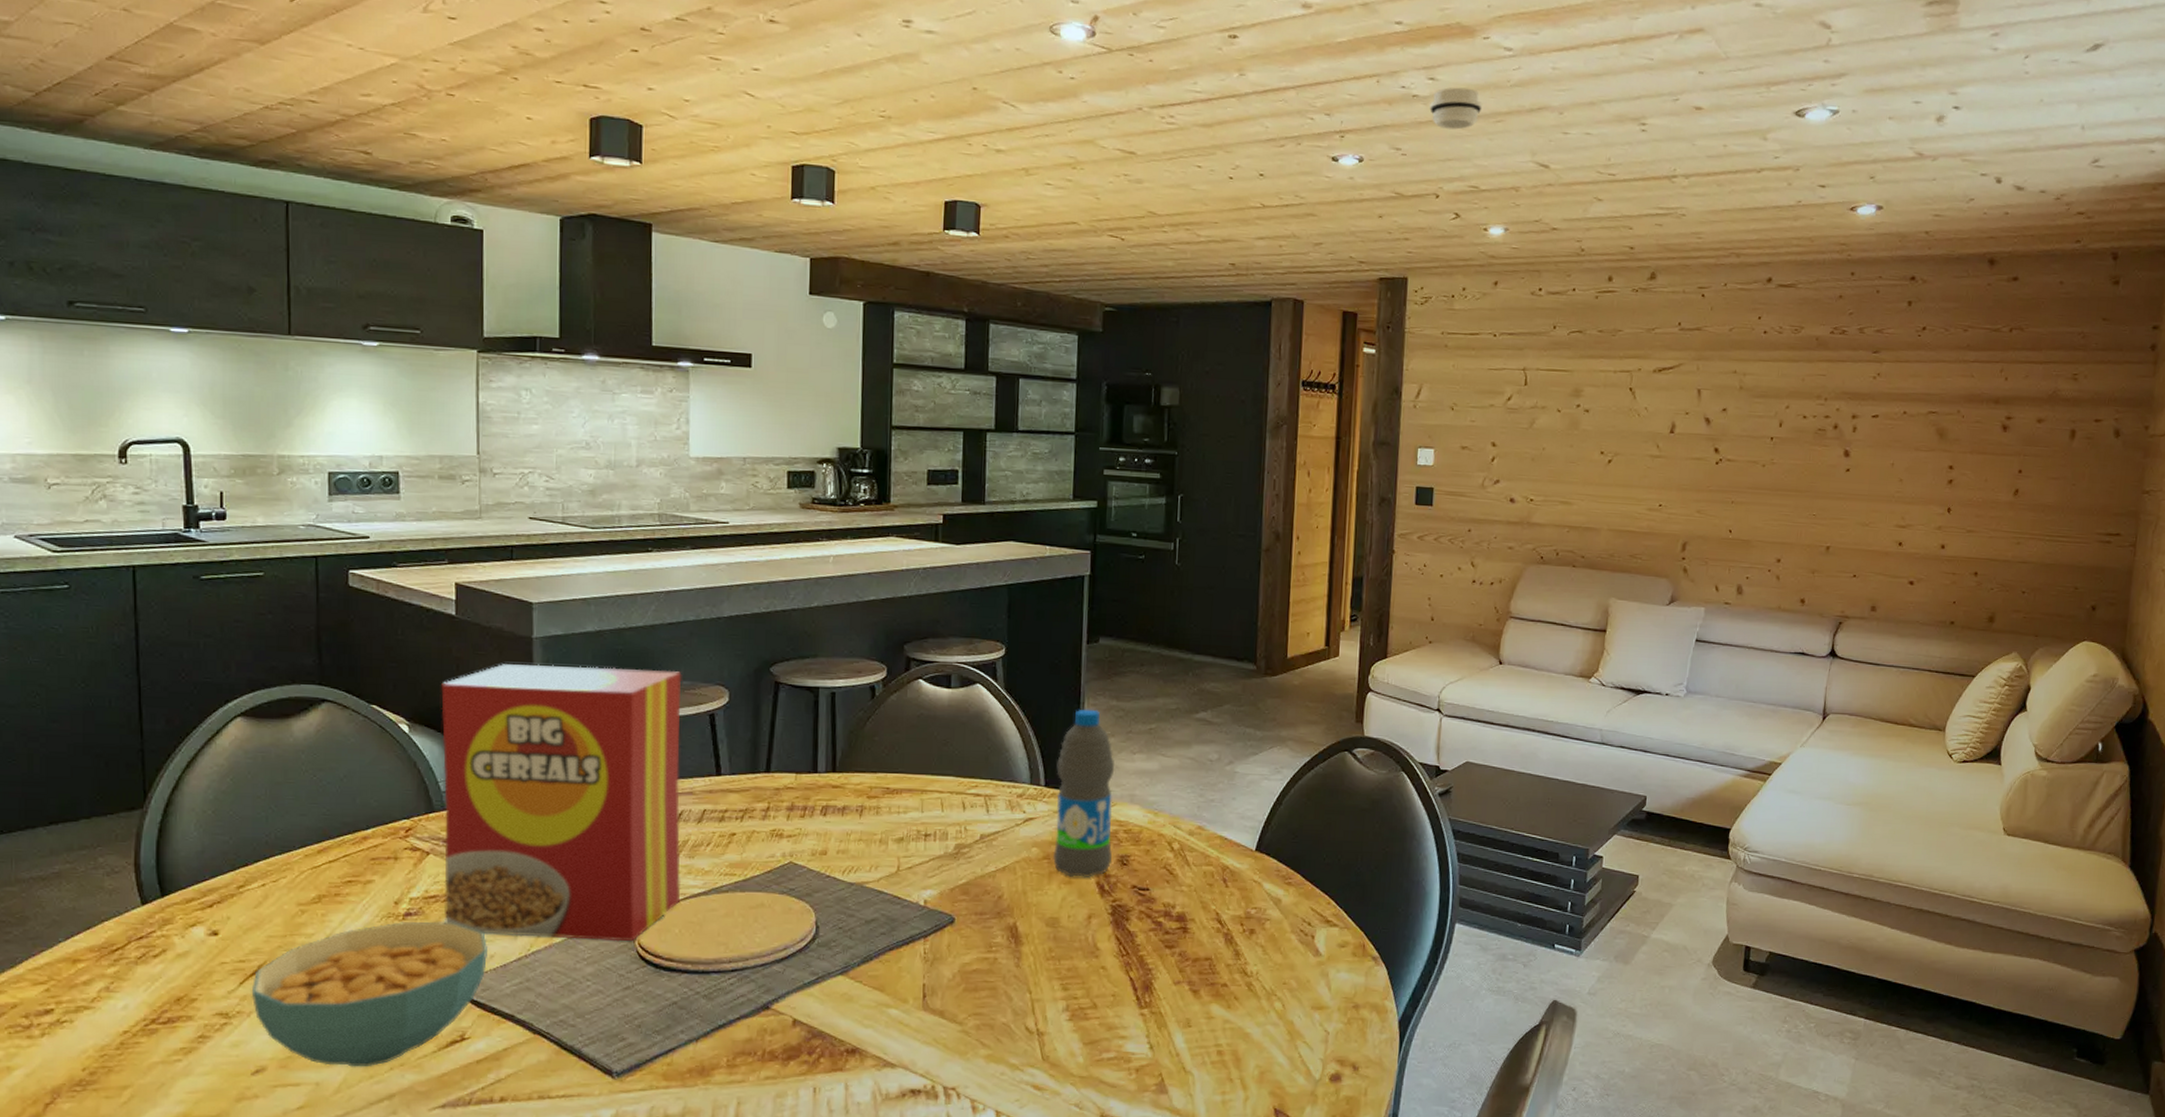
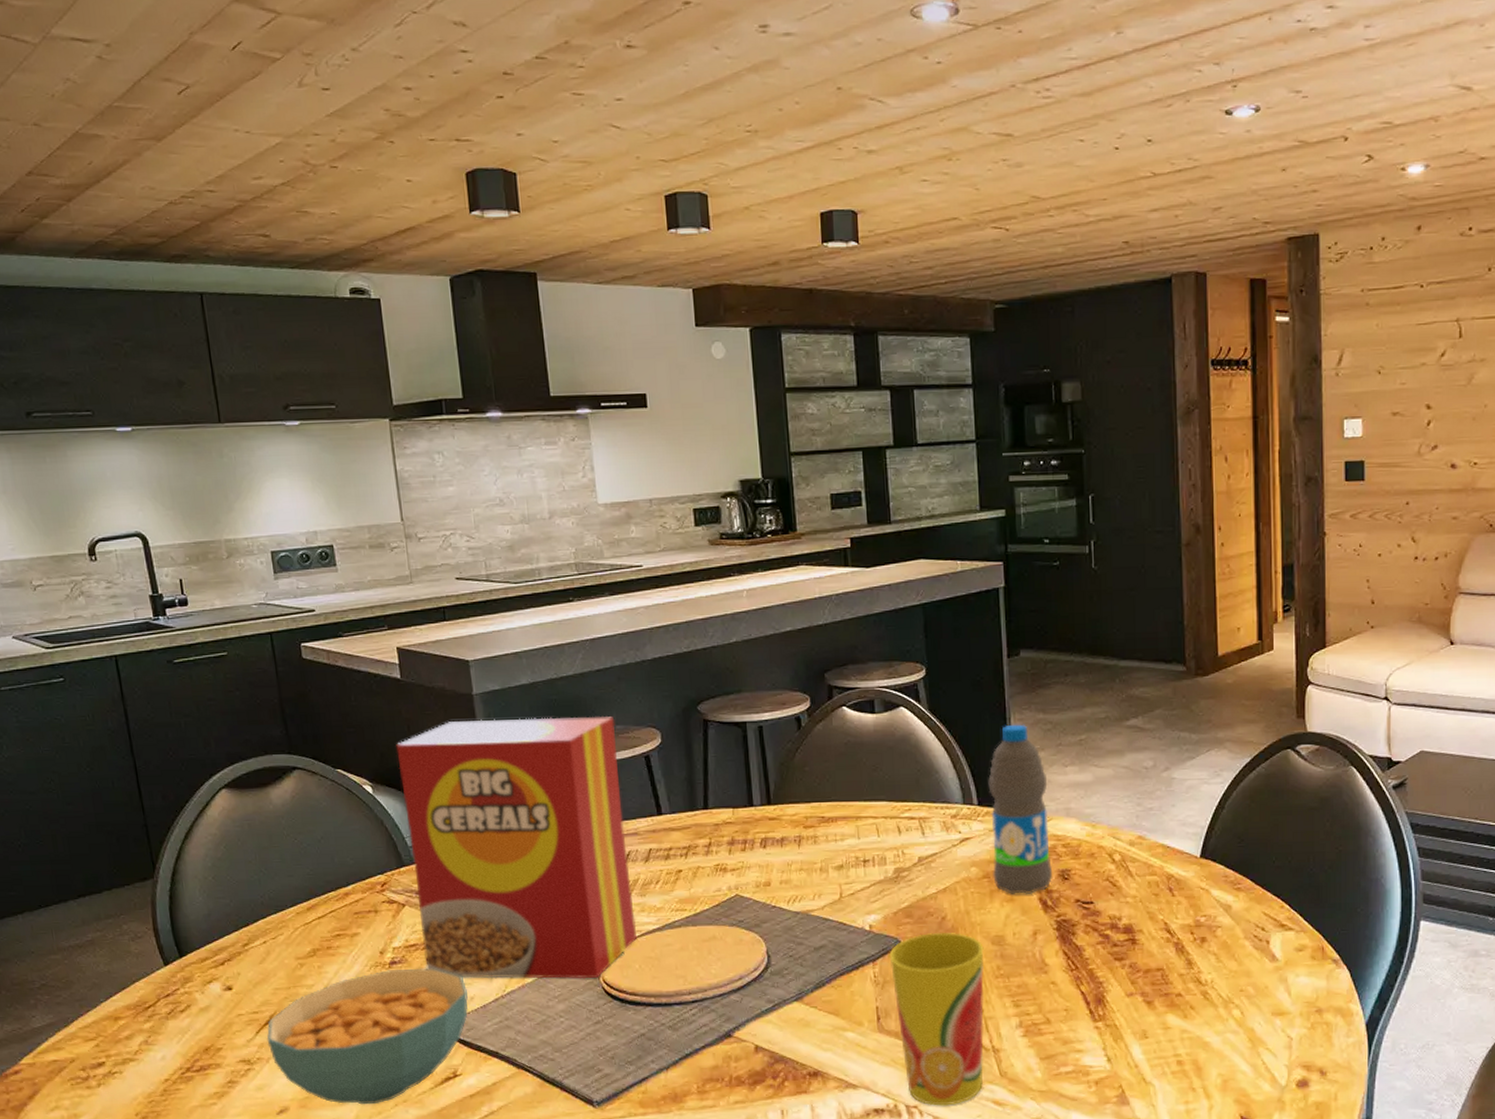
cup: none [941,910,1038,1089] -> present [889,932,984,1106]
smoke detector: present [1430,87,1483,130] -> none [1330,11,1390,62]

